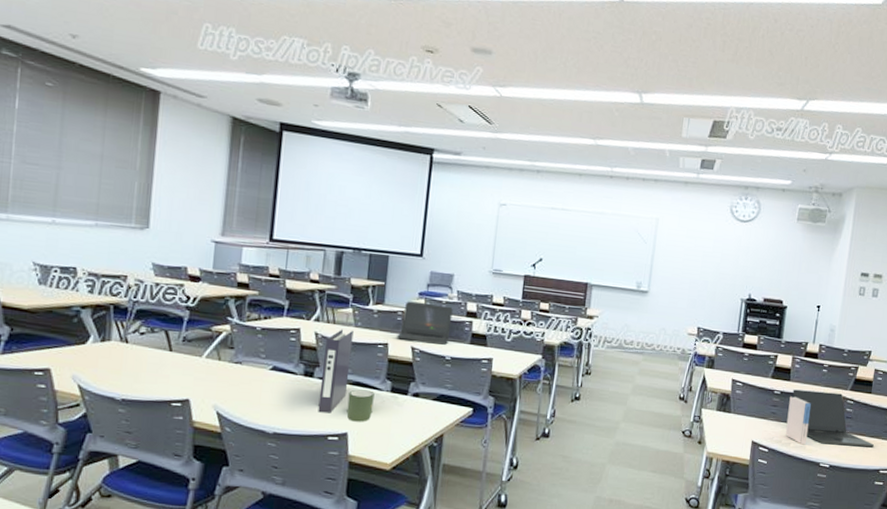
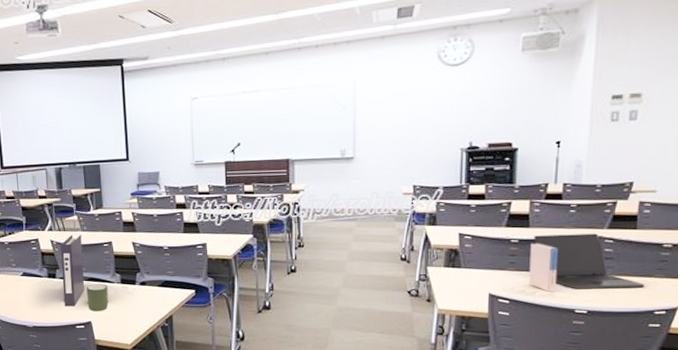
laptop computer: present [397,301,453,346] -> none [118,201,164,238]

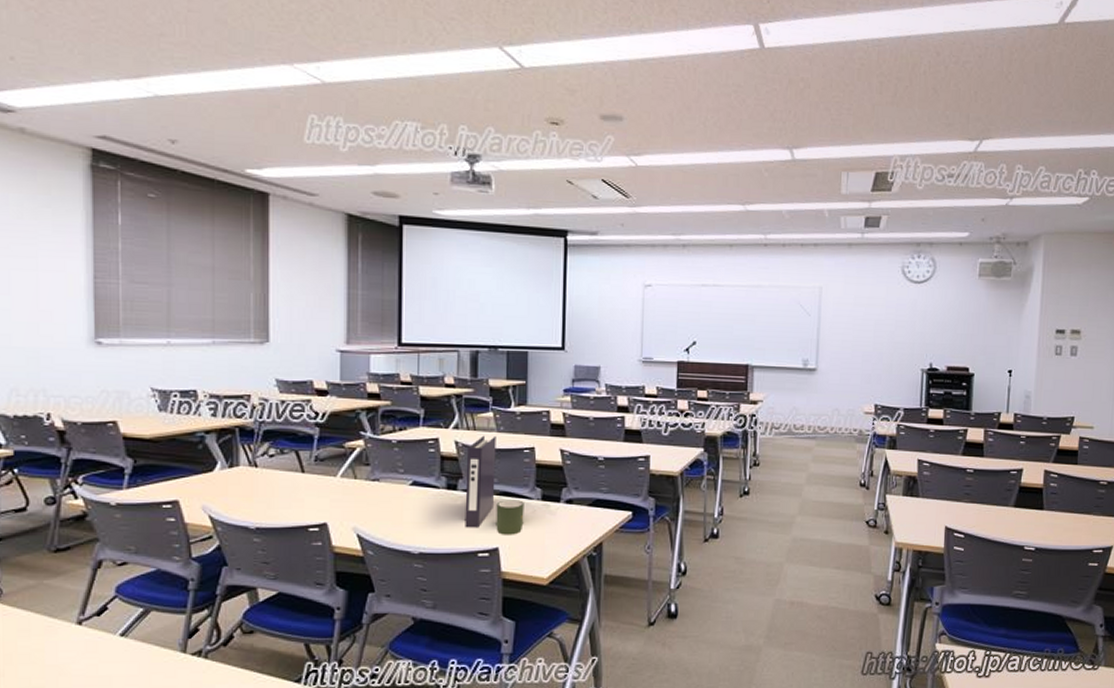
book: present [528,243,558,293] -> none [982,474,1009,527]
laptop: present [534,233,644,290] -> none [987,466,1084,525]

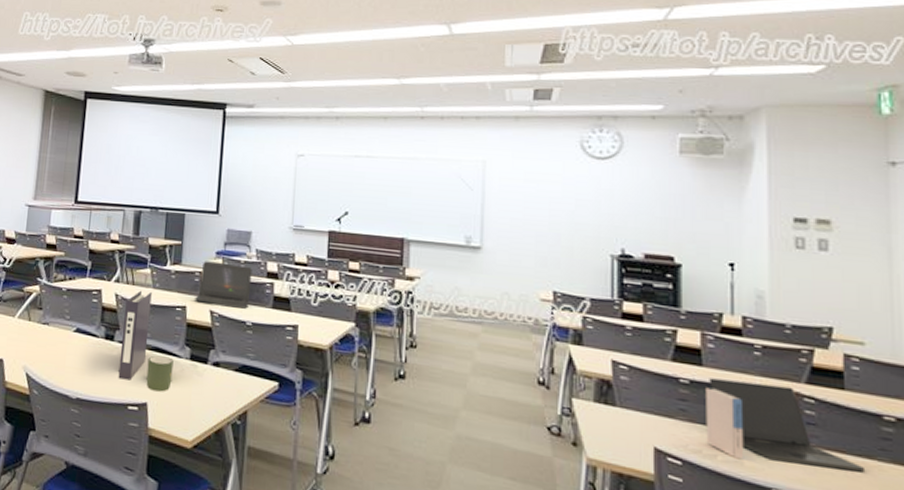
laptop computer: none [543,399,602,446] -> present [195,261,252,310]
book: none [982,474,1009,527] -> present [706,387,744,460]
laptop: none [987,466,1084,525] -> present [709,378,864,473]

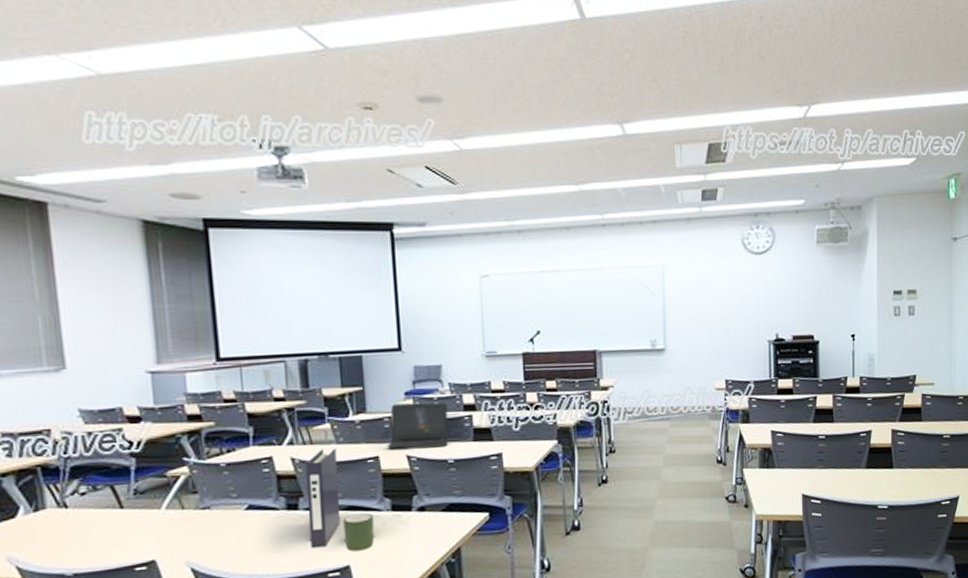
book: present [706,387,744,460] -> none [836,438,861,489]
laptop: present [709,378,864,473] -> none [838,426,931,485]

